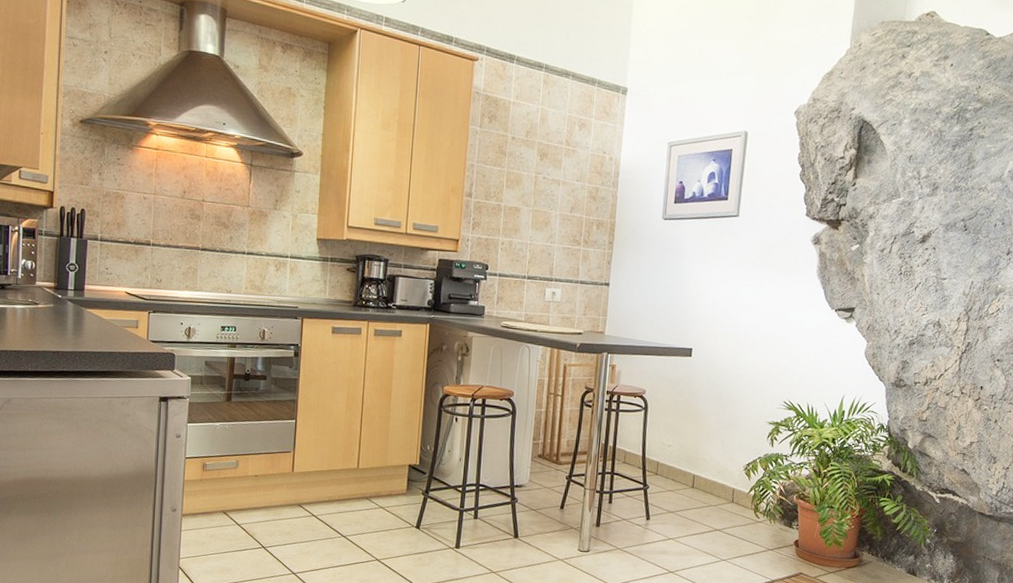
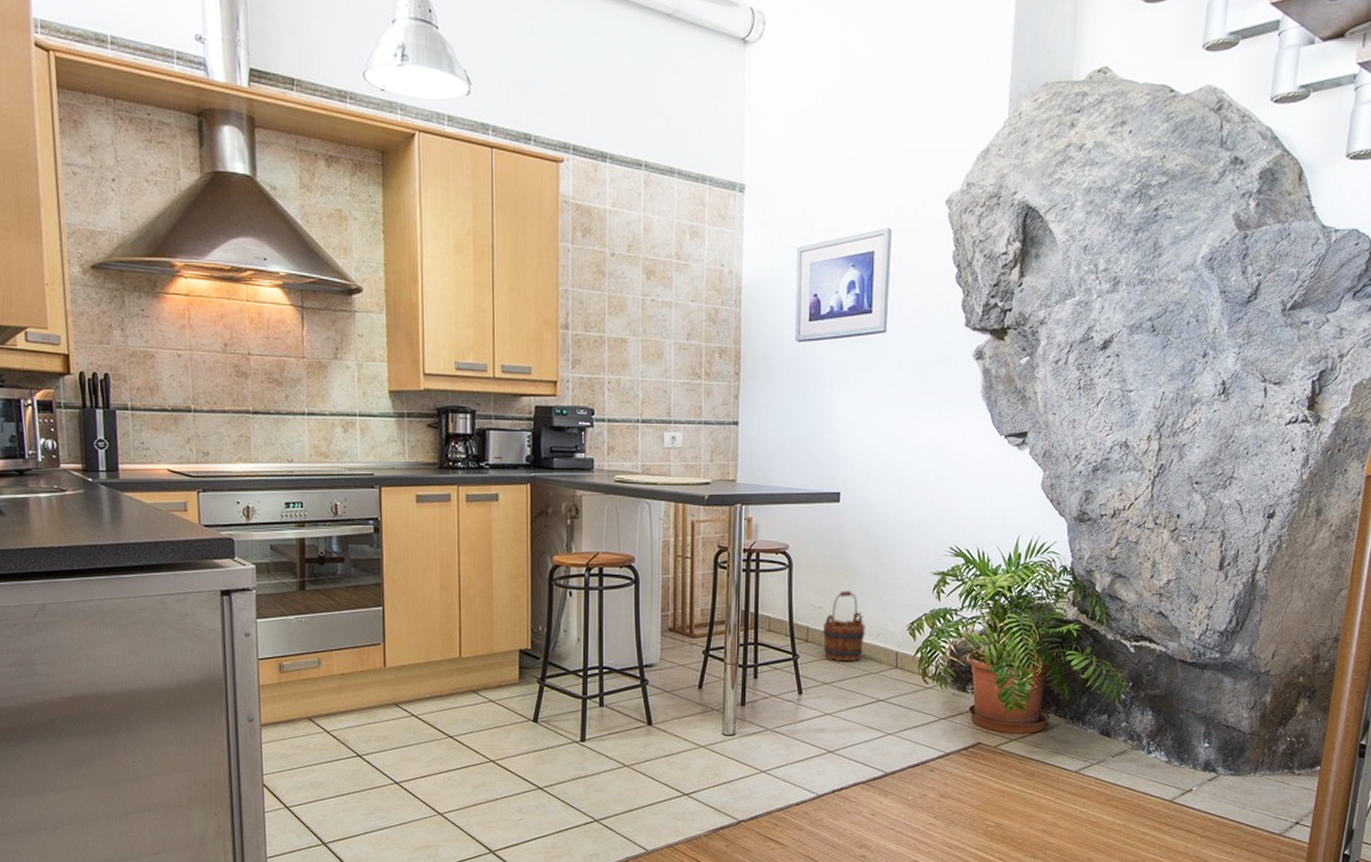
wooden bucket: none [670,432,708,495] -> present [822,590,866,662]

